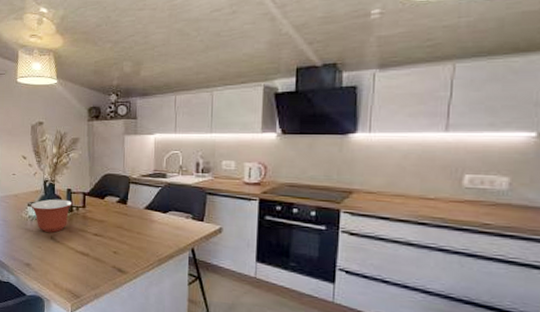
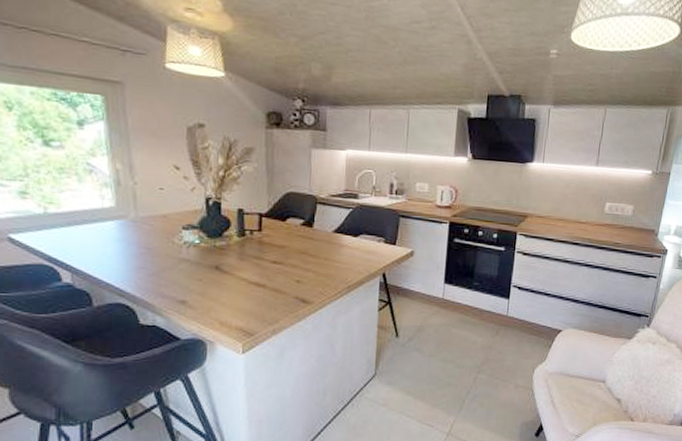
mixing bowl: present [31,199,73,233] -> none [187,220,245,261]

